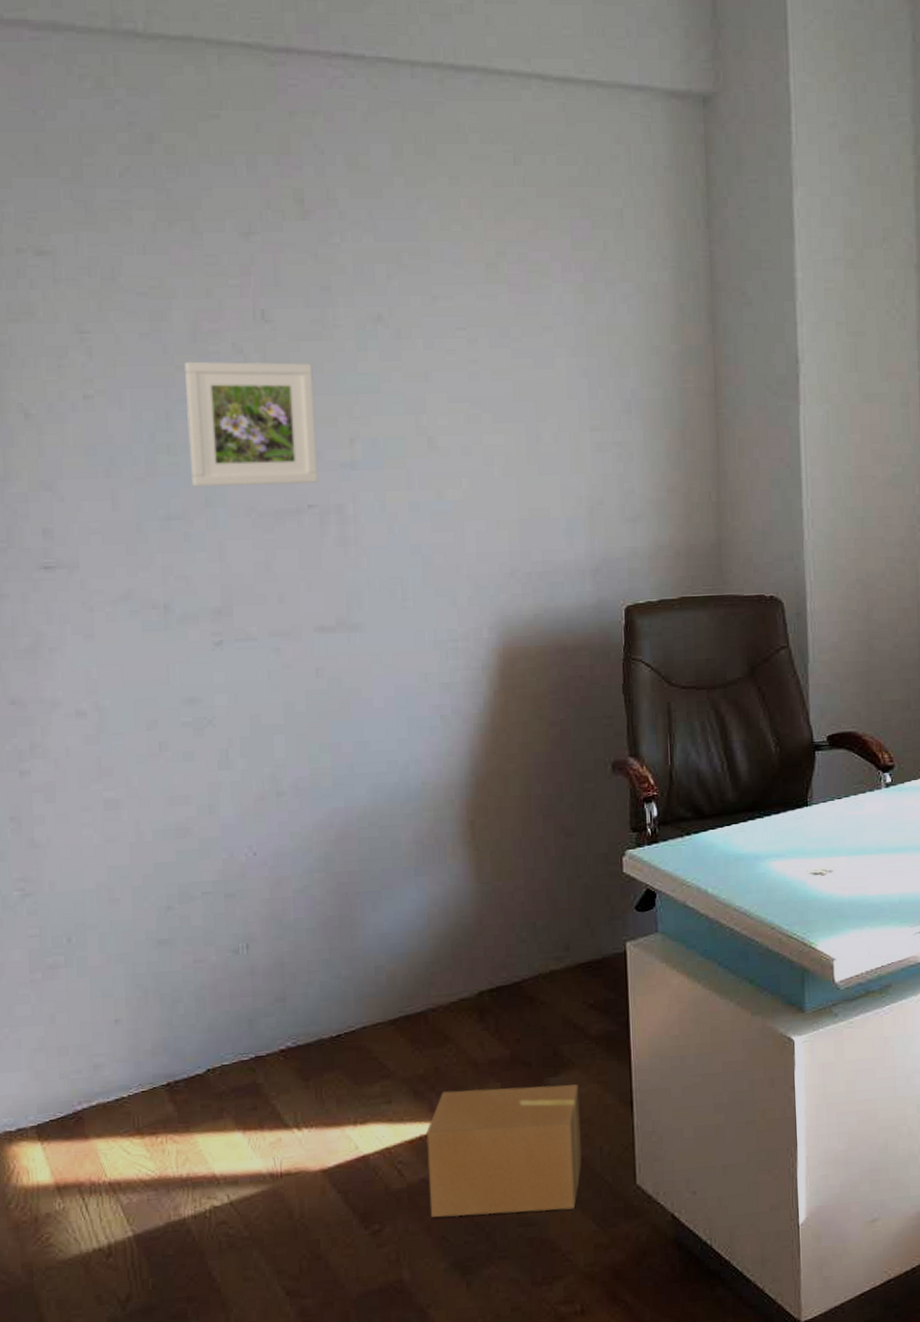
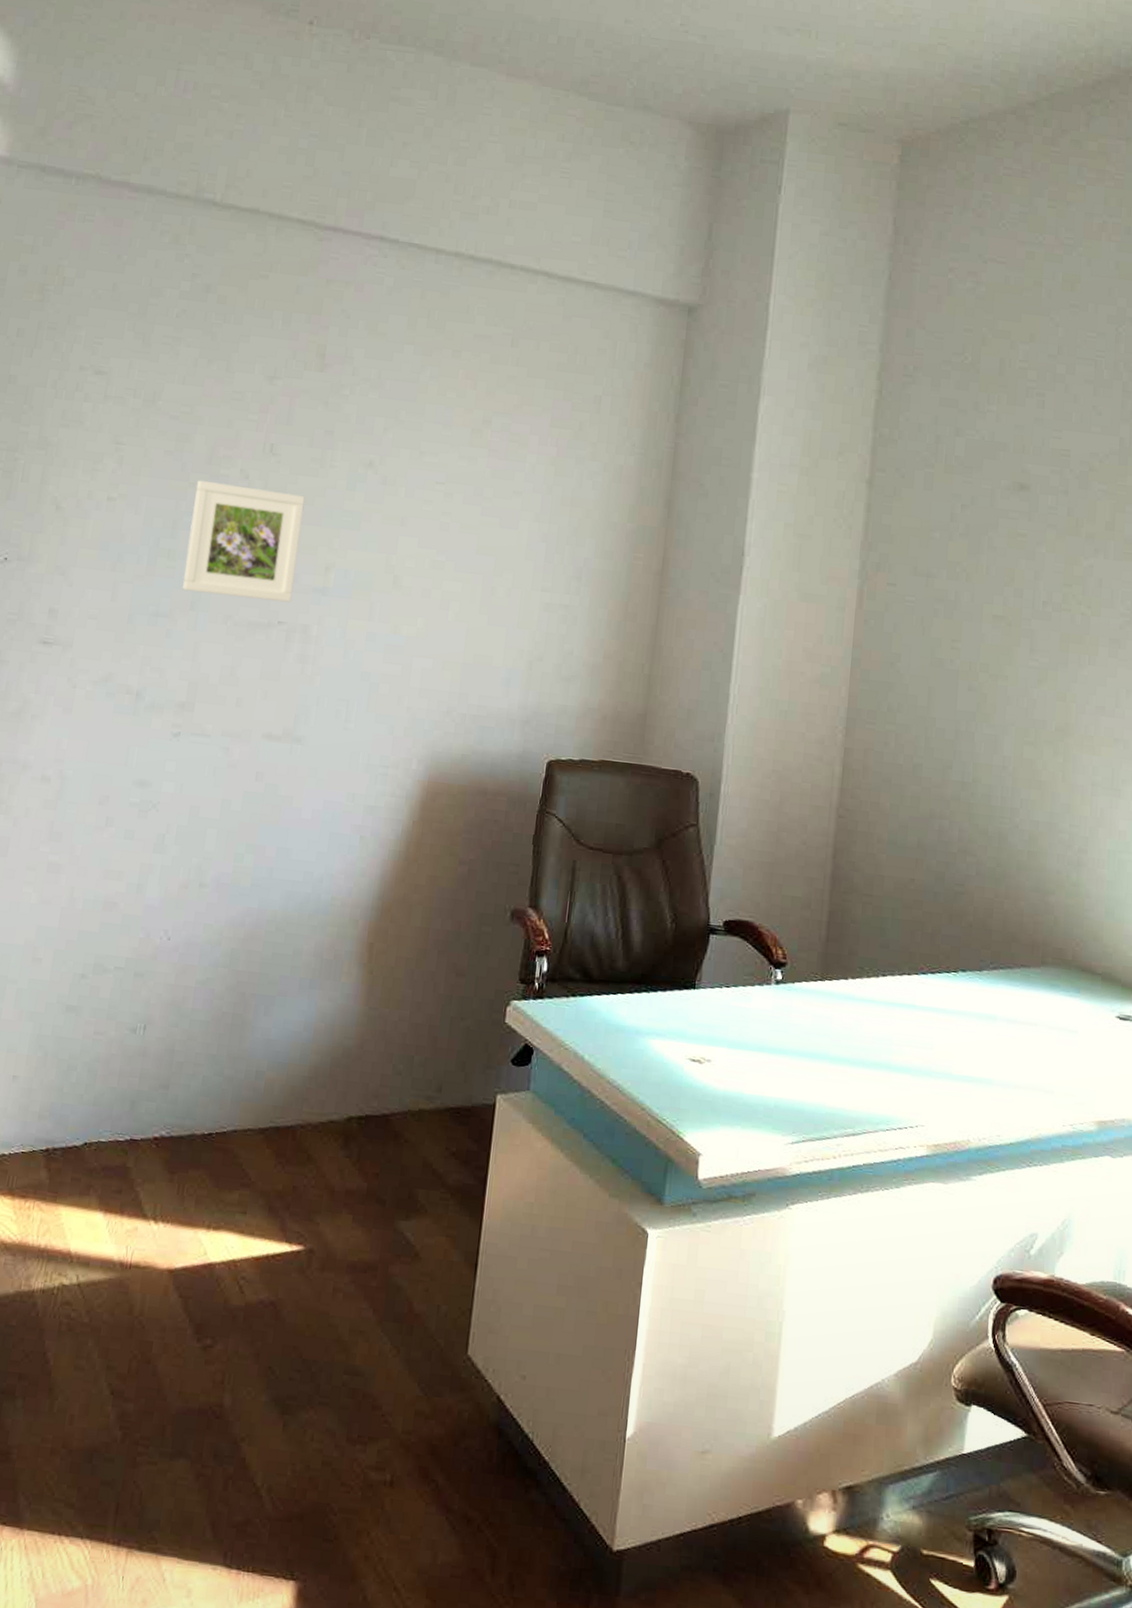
cardboard box: present [426,1084,582,1218] -> none [261,1213,427,1367]

